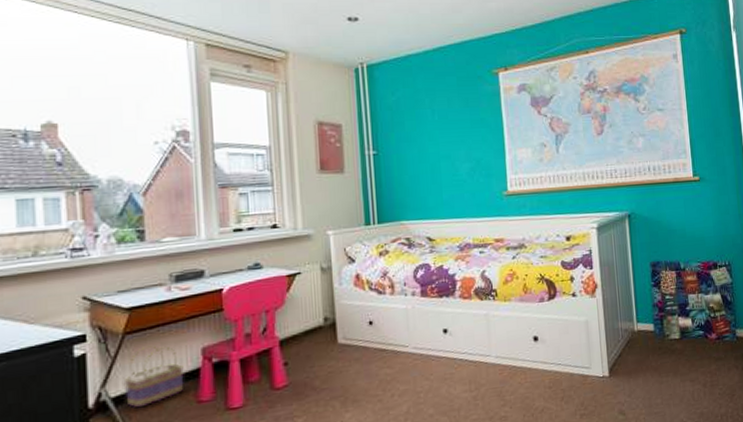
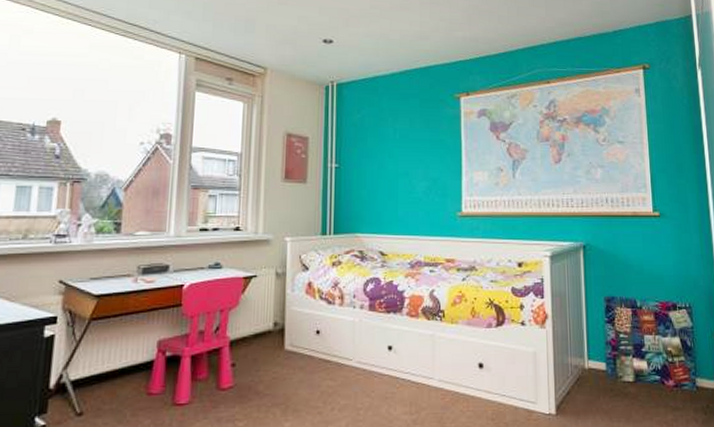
basket: present [123,346,184,408] -> none [83,334,139,394]

